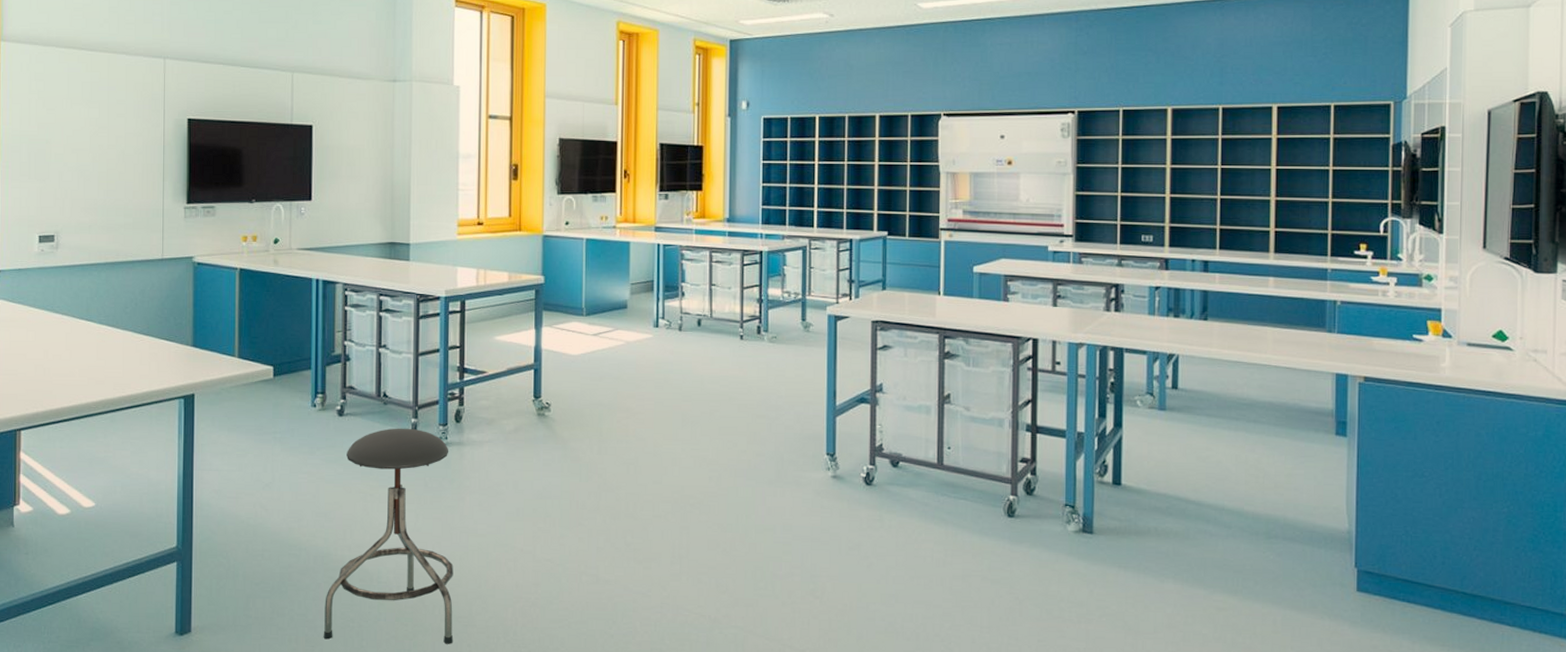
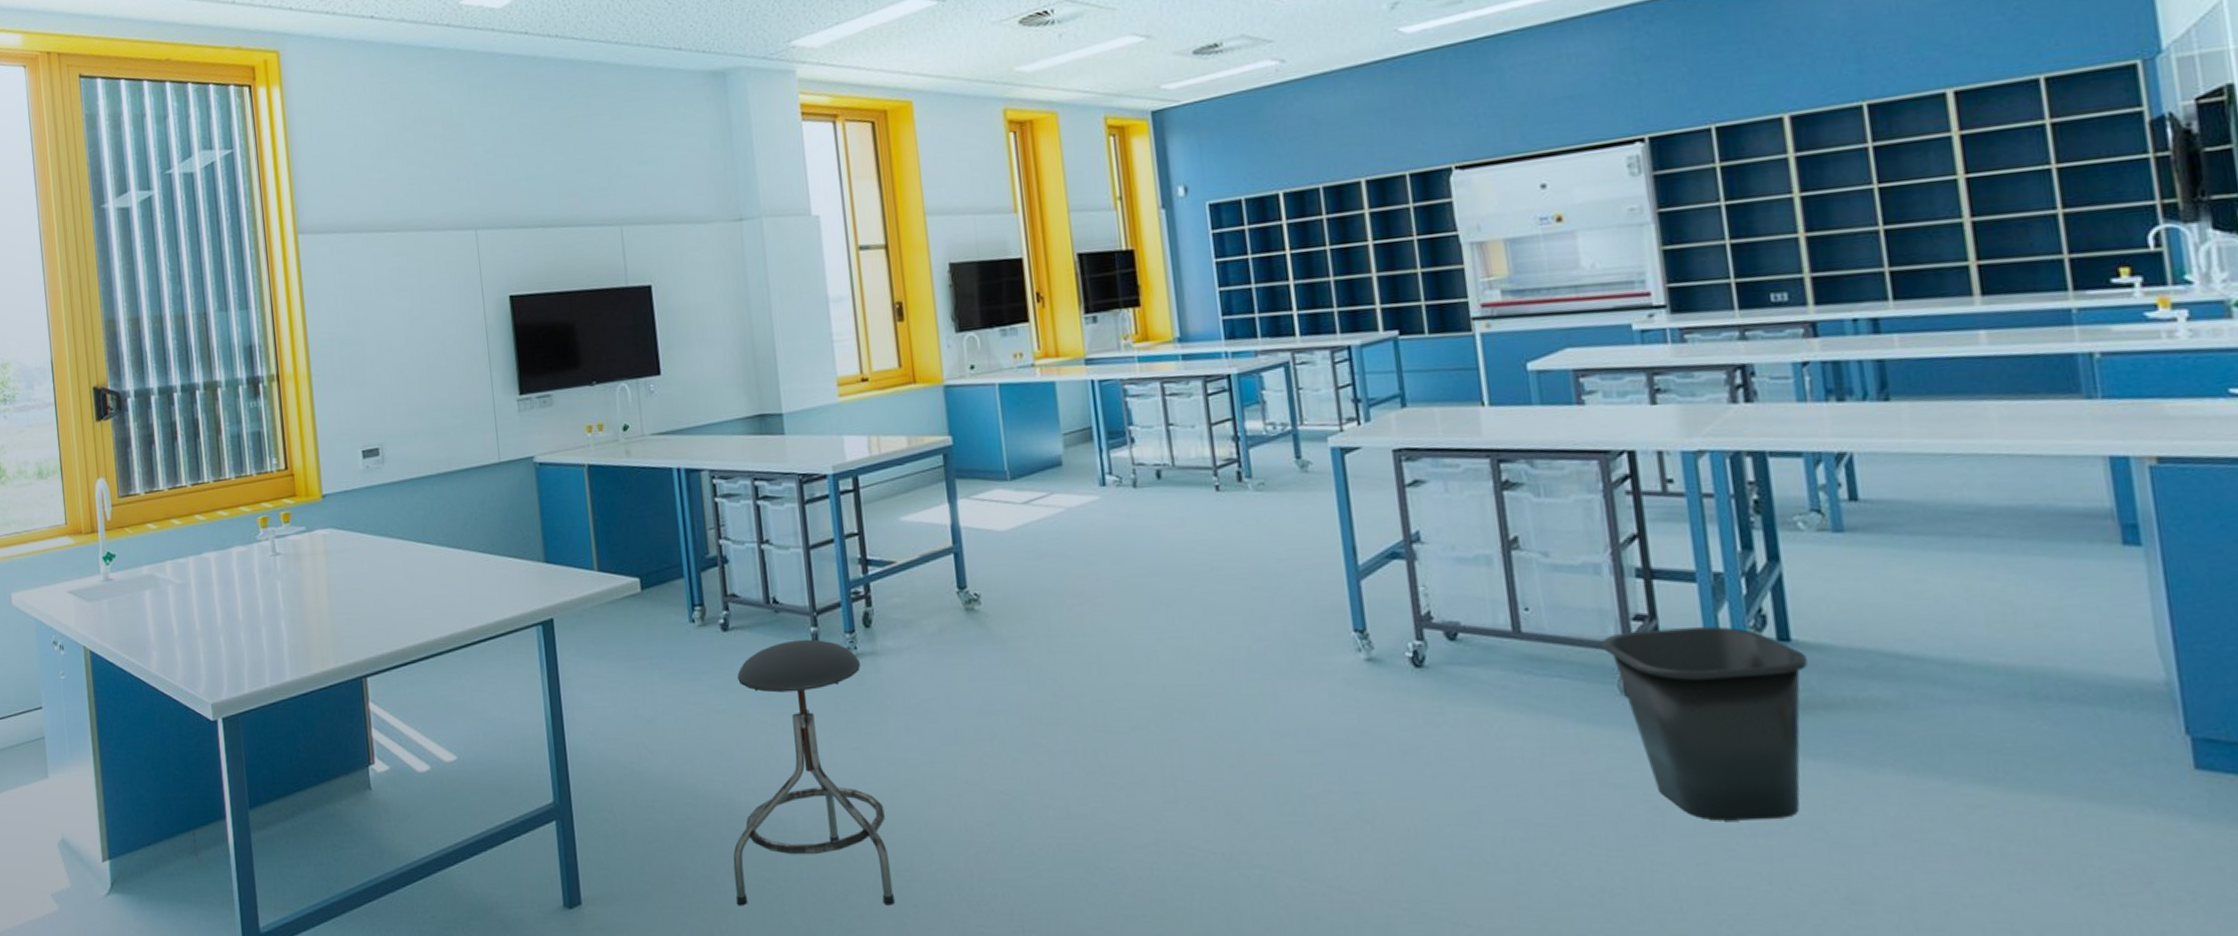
waste bin: none [997,470,1131,611] -> present [1602,626,1809,821]

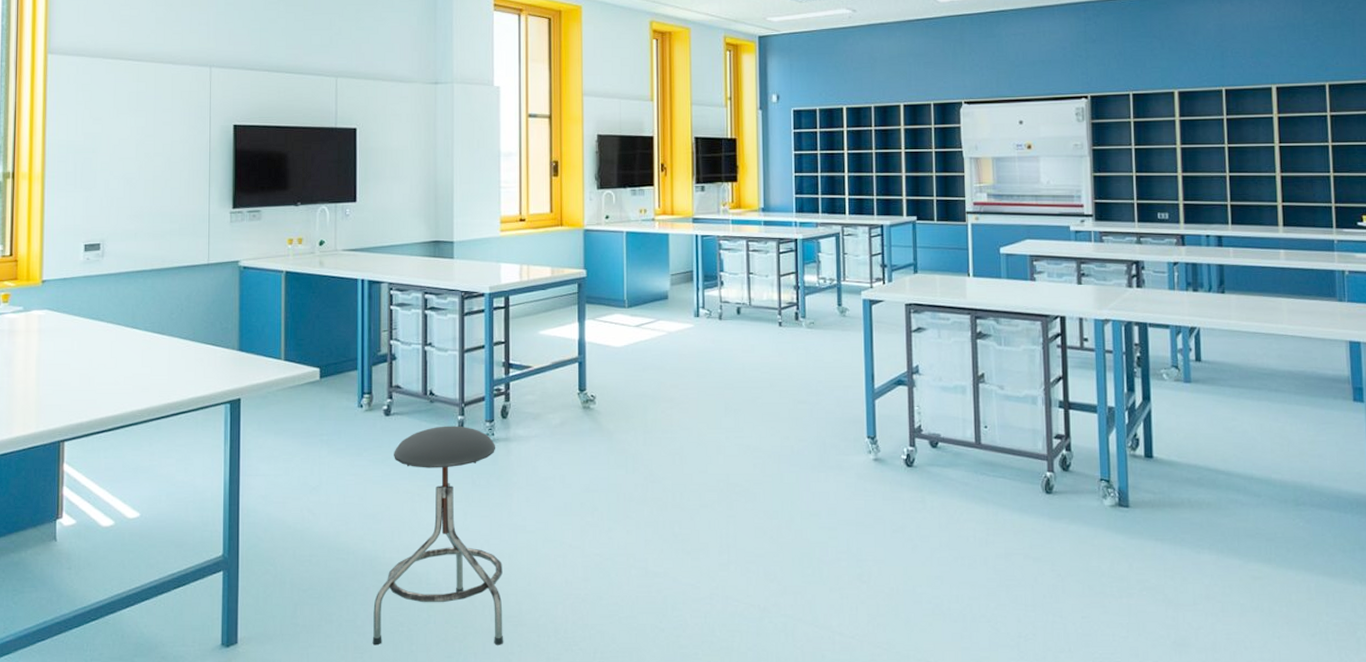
waste bin: present [1602,626,1809,821] -> none [1033,444,1163,586]

